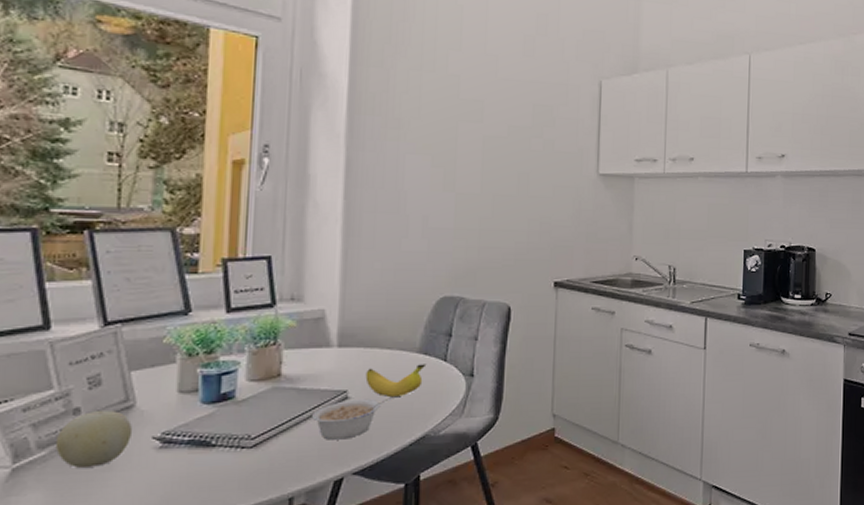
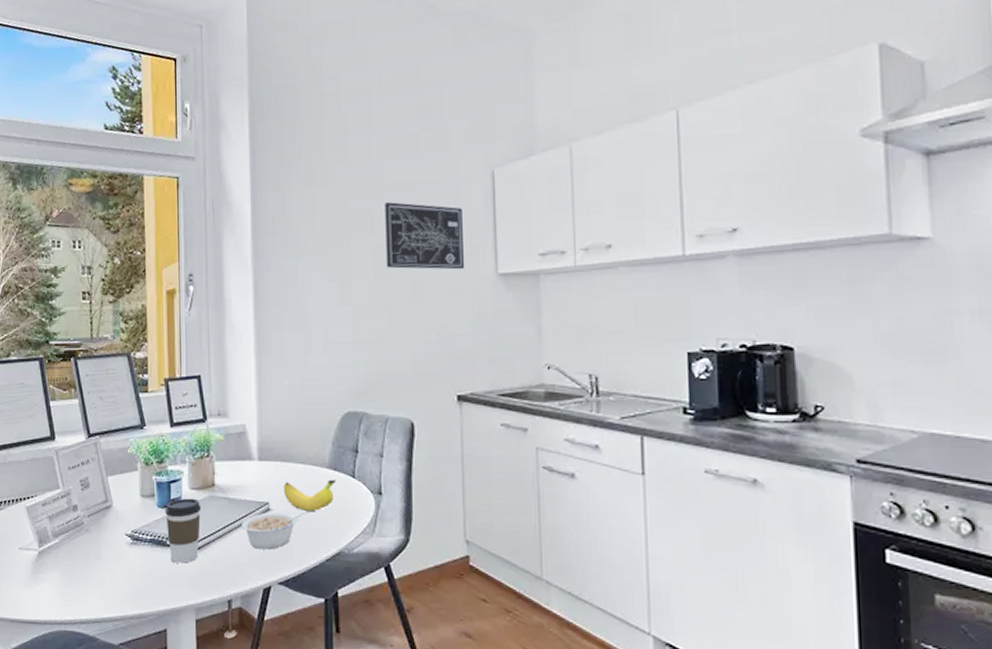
fruit: present [55,411,133,468] -> none [63,509,112,556]
coffee cup: none [212,391,262,464] -> present [165,498,202,563]
wall art: none [494,97,571,167] -> present [385,202,464,270]

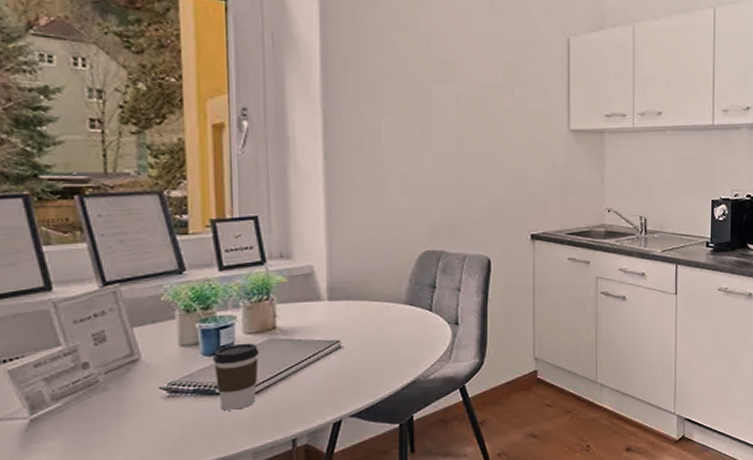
legume: present [242,510,310,550] -> none [308,345,385,386]
banana: present [283,479,337,512] -> none [356,314,413,346]
wall art: present [385,202,464,270] -> none [467,56,540,124]

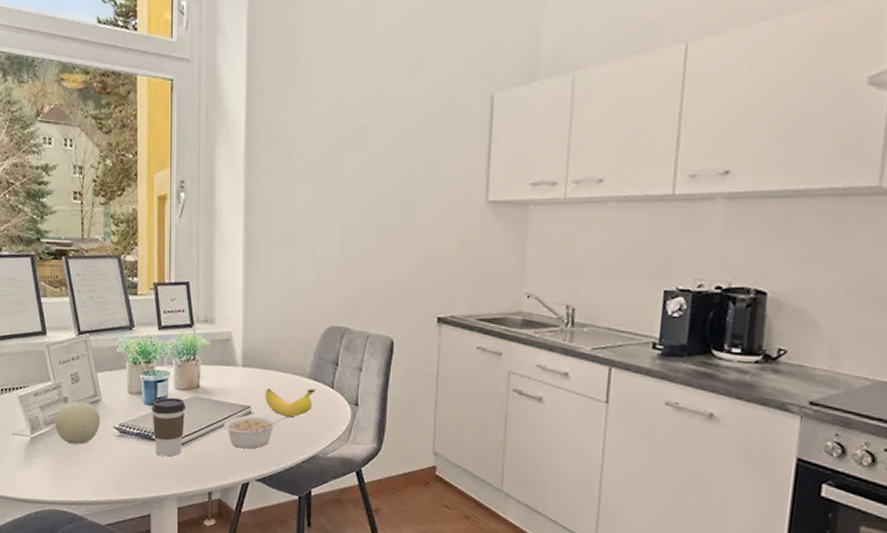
fruit: none [68,364,141,417] -> present [54,401,101,445]
legume: none [308,345,385,386] -> present [224,414,289,449]
banana: none [356,314,413,346] -> present [265,388,316,418]

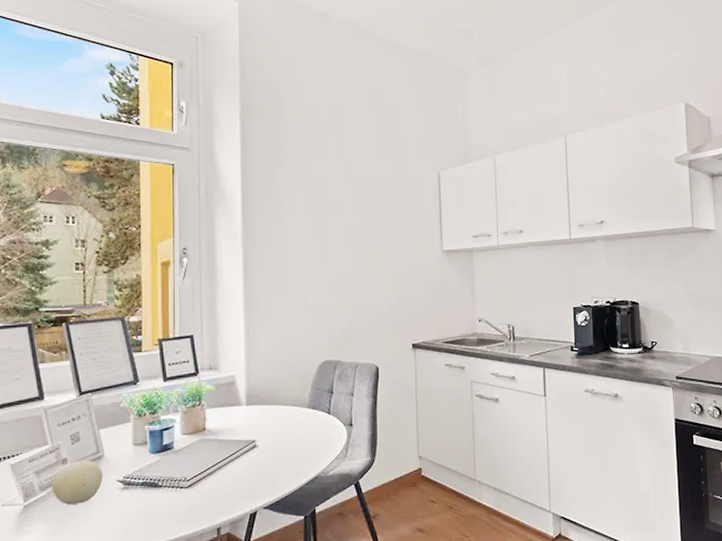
coffee cup: present [152,397,186,457] -> none [158,442,193,501]
legume: present [224,414,289,449] -> none [231,444,292,481]
banana: present [265,388,316,418] -> none [268,416,315,445]

